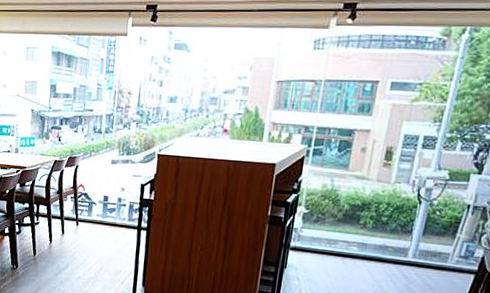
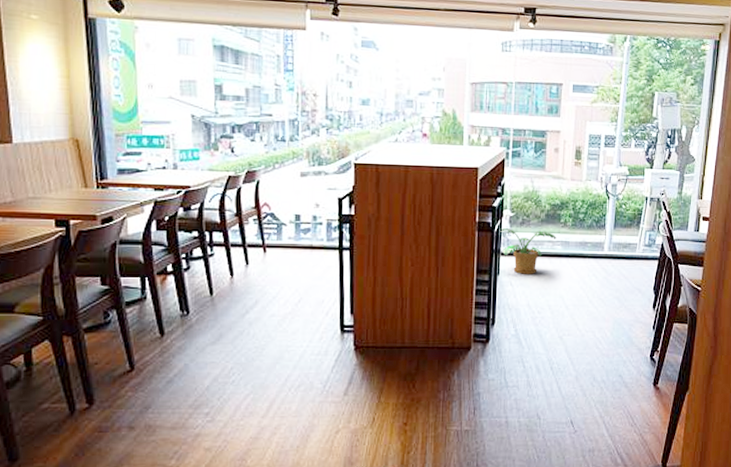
potted plant: none [291,224,353,272] -> present [499,228,556,274]

